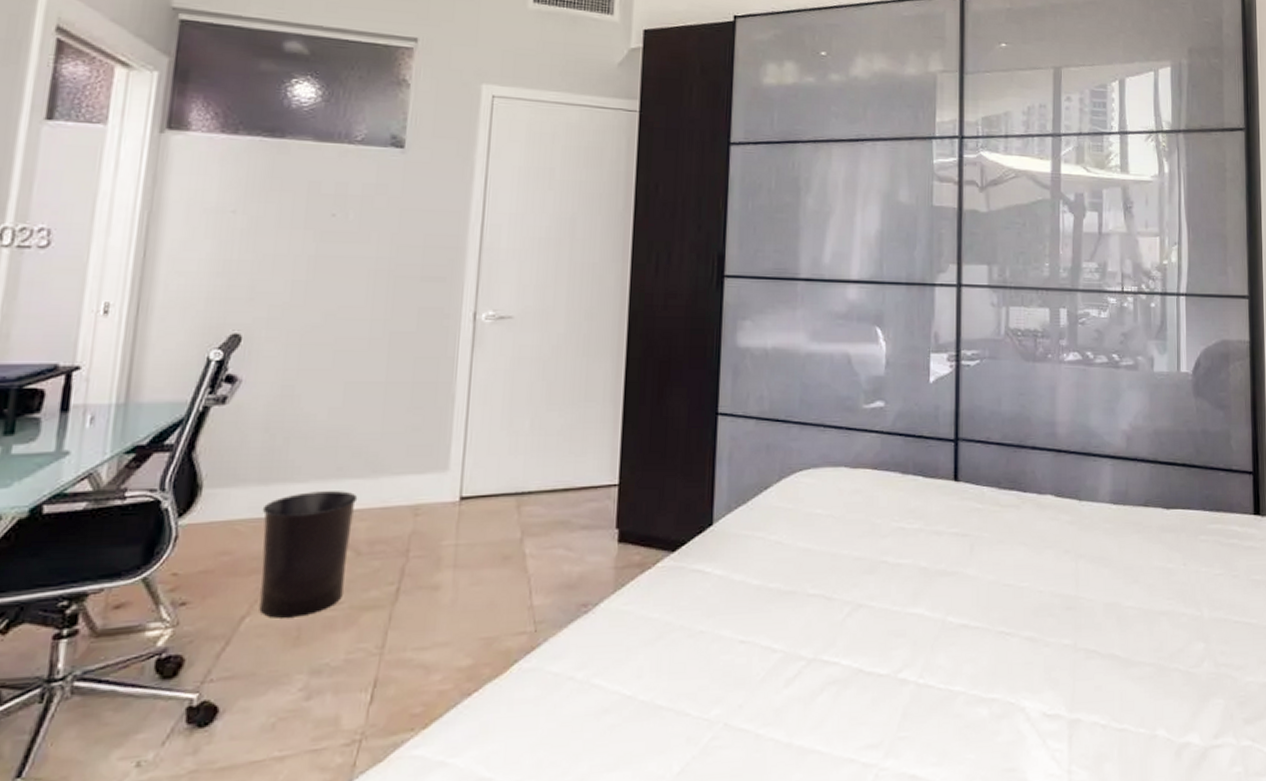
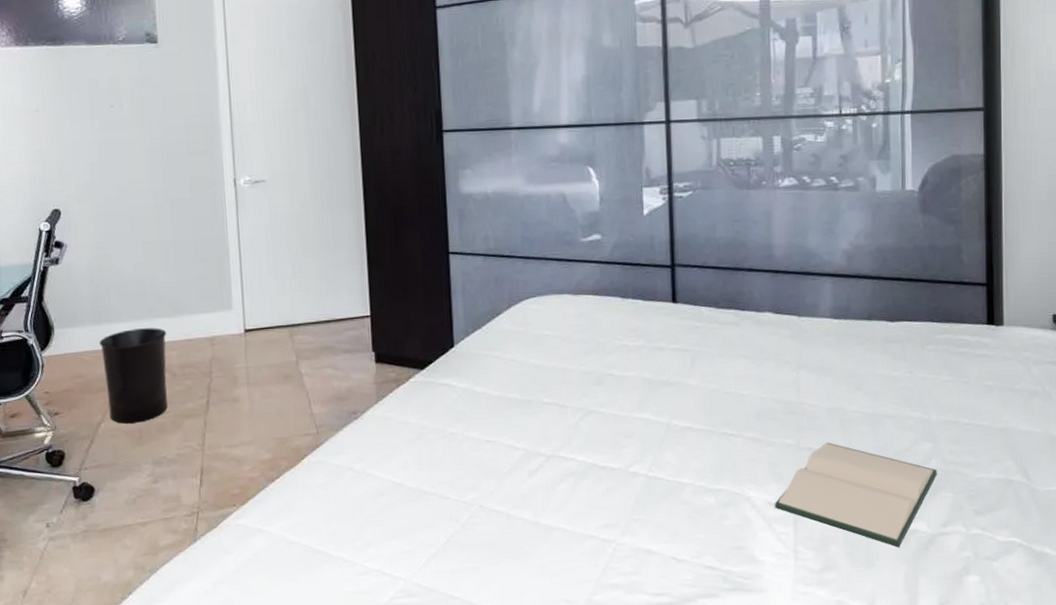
hardback book: none [1050,642,1209,764] -> present [775,442,937,547]

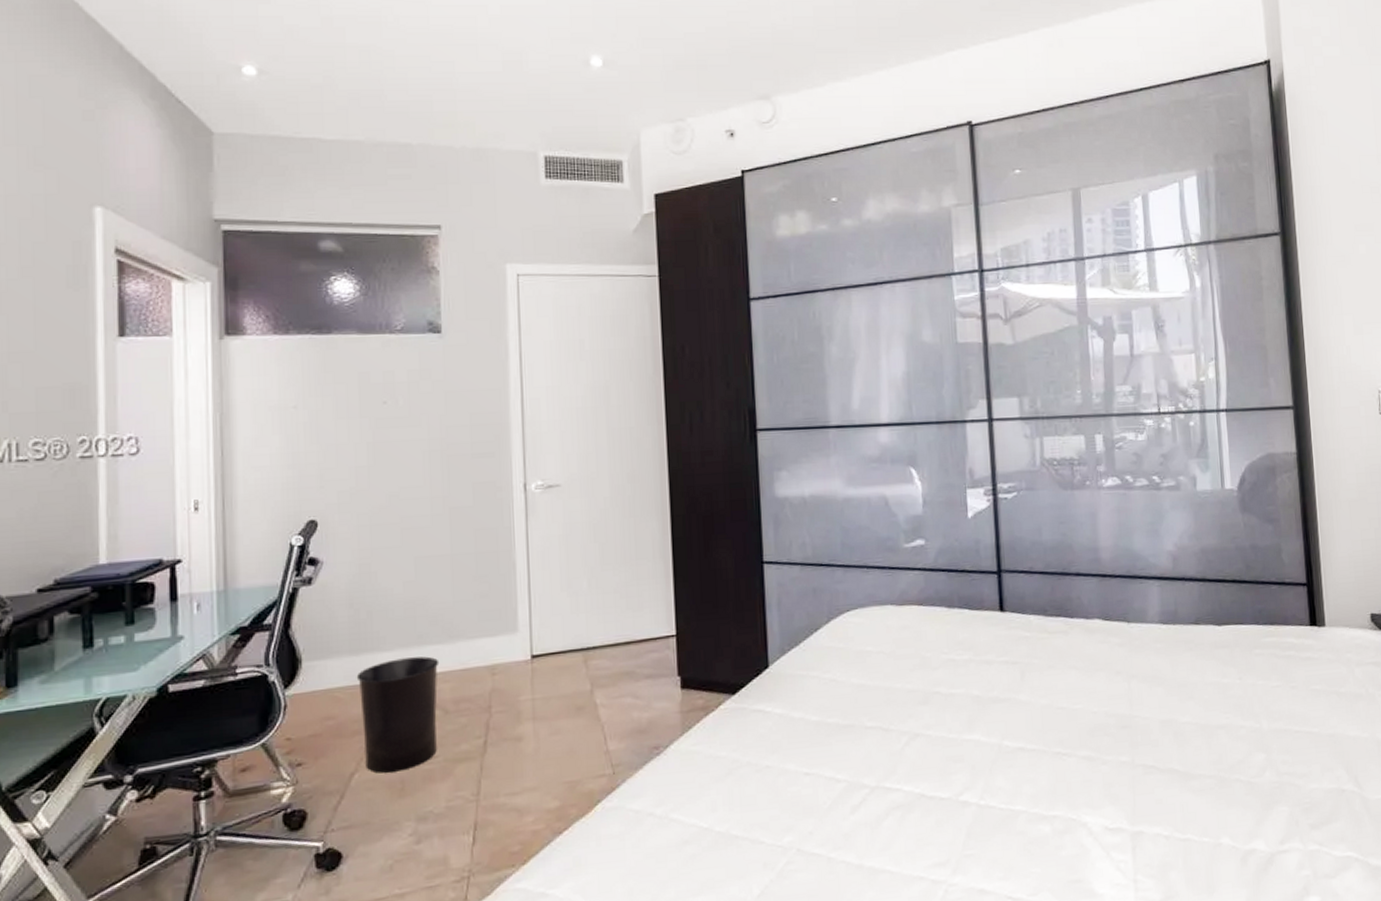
hardback book: present [775,442,937,547] -> none [1112,757,1272,870]

